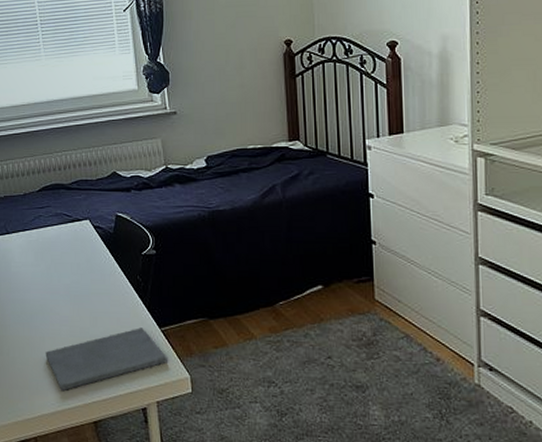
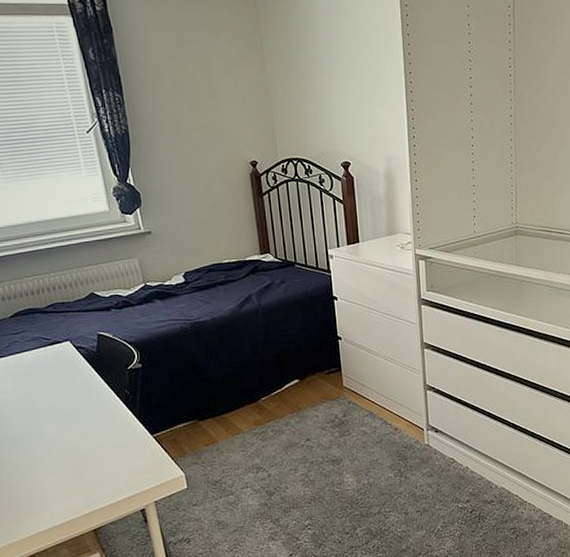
notepad: present [45,328,167,390] -> none [35,437,162,506]

